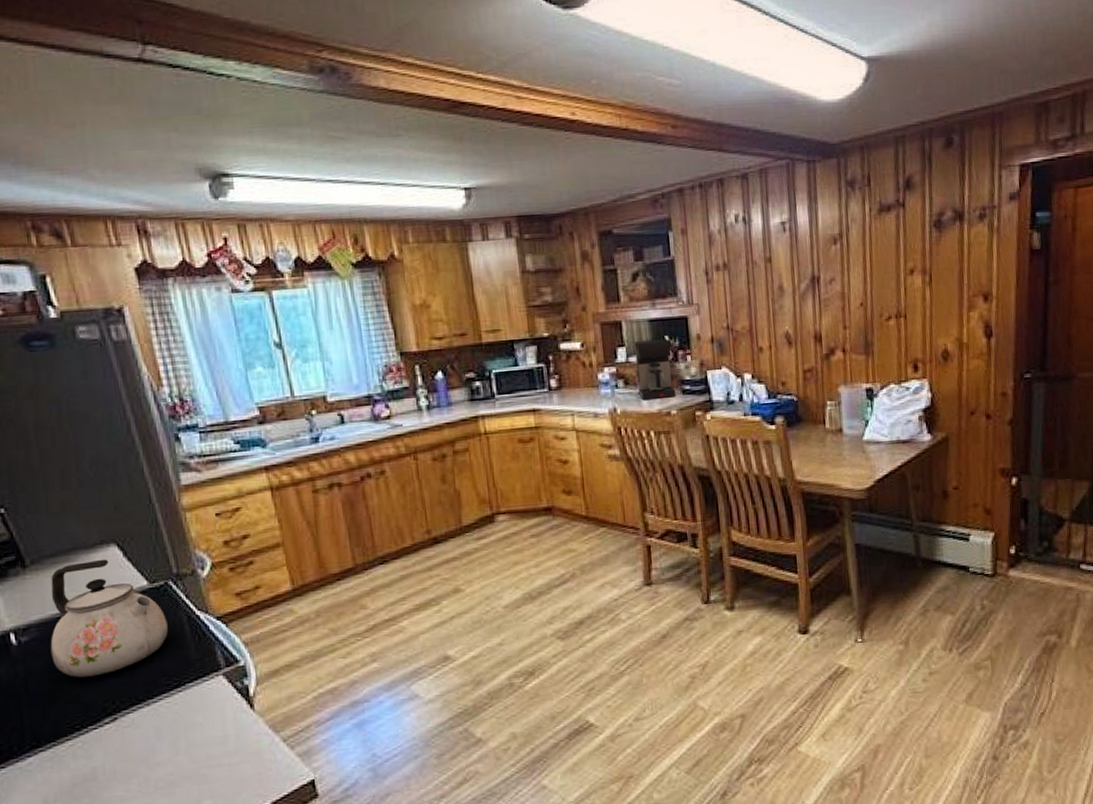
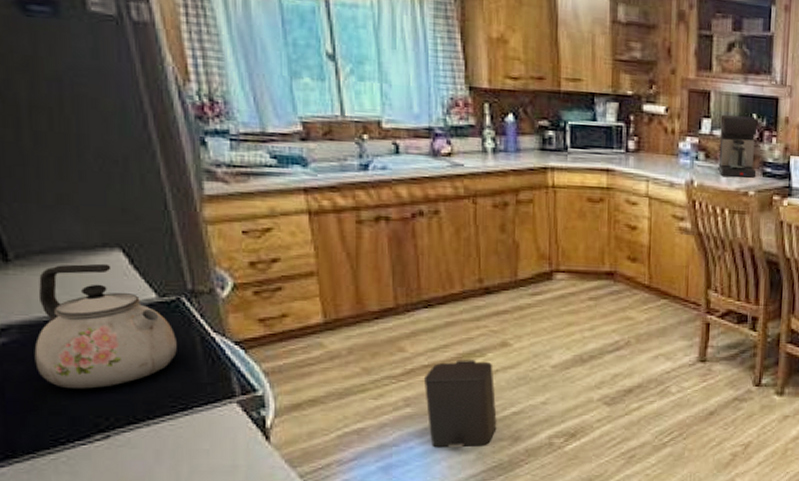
pedal bin: none [386,609,459,700] -> present [423,360,497,448]

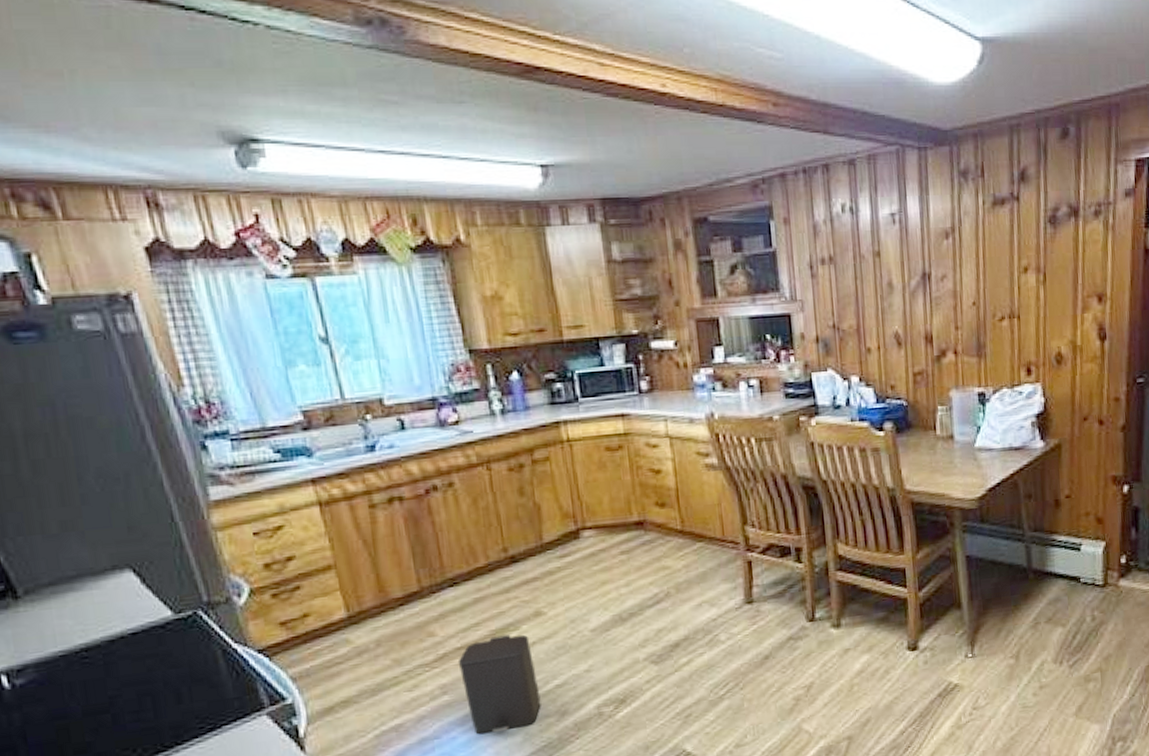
kettle: present [34,263,178,389] -> none [50,586,200,725]
coffee maker: present [718,114,758,178] -> none [733,337,779,405]

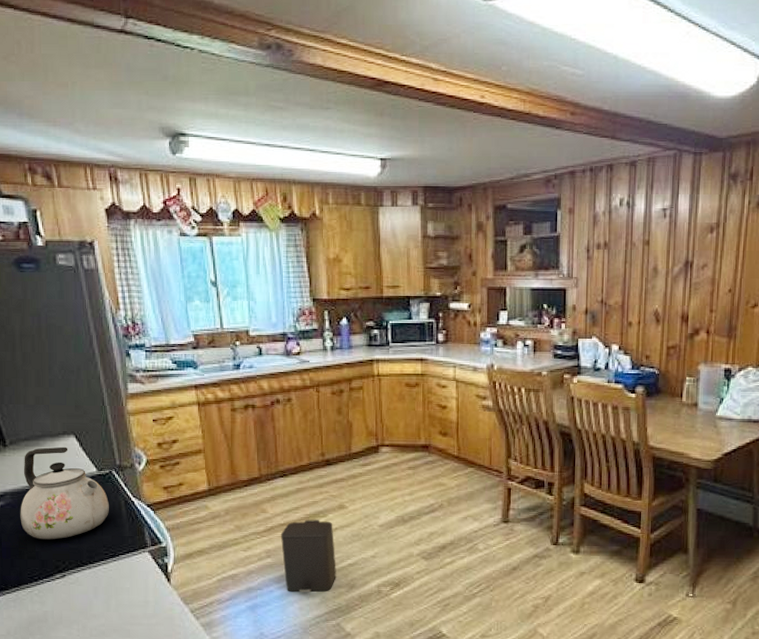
kettle: none [50,586,200,725] -> present [20,446,110,540]

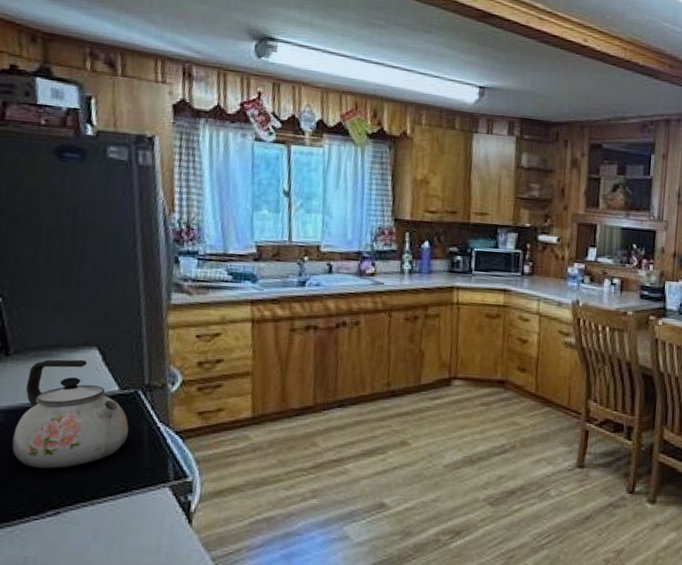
pedal bin: present [280,519,336,593] -> none [330,456,392,540]

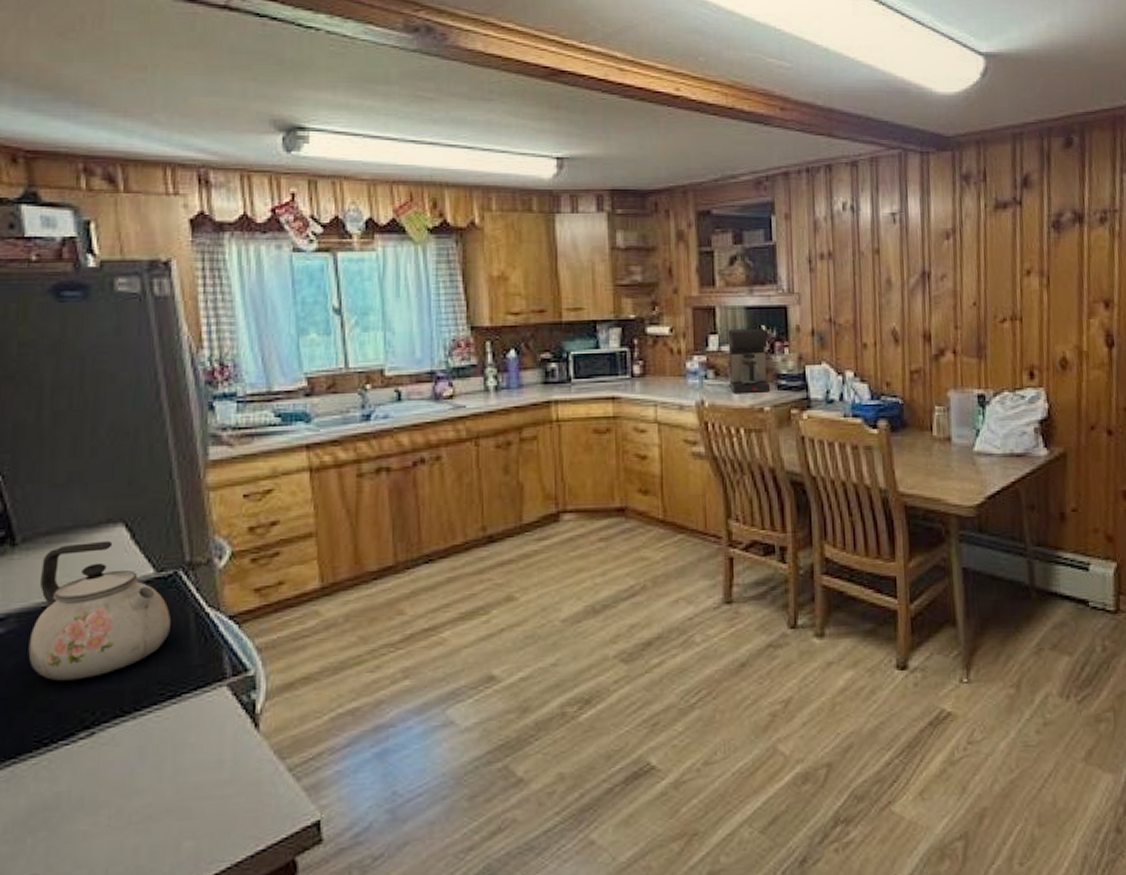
coffee maker: none [601,244,637,300] -> present [728,328,771,395]

